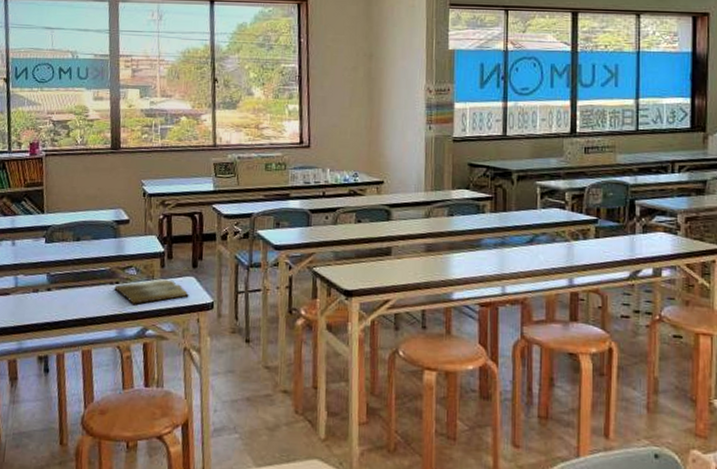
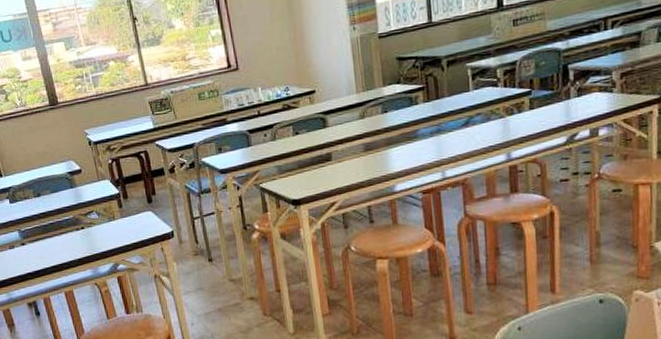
book: present [114,279,189,304] -> none [81,217,150,245]

